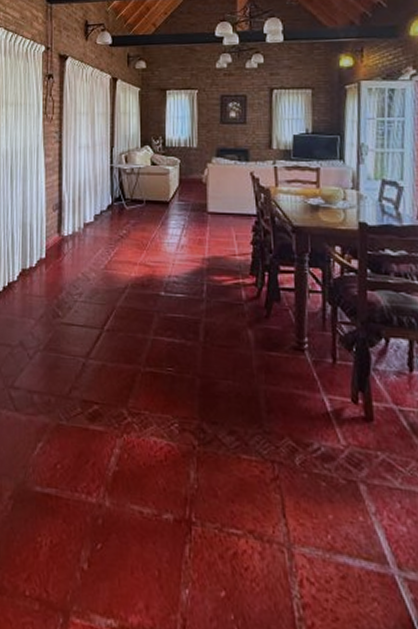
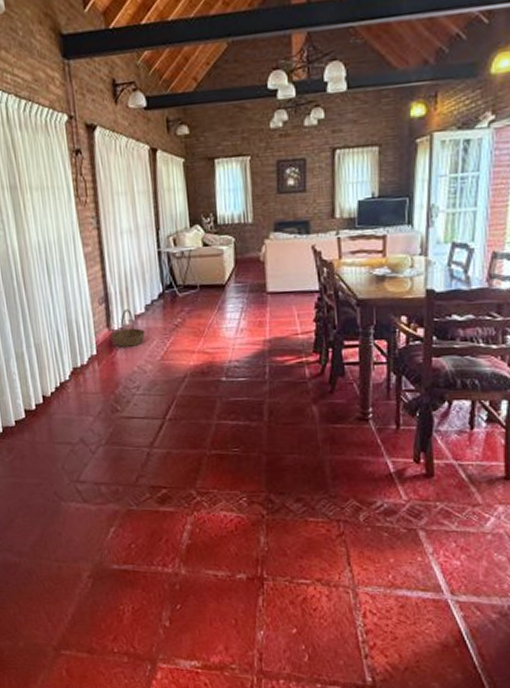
basket: none [60,217,92,253] -> present [111,309,145,347]

